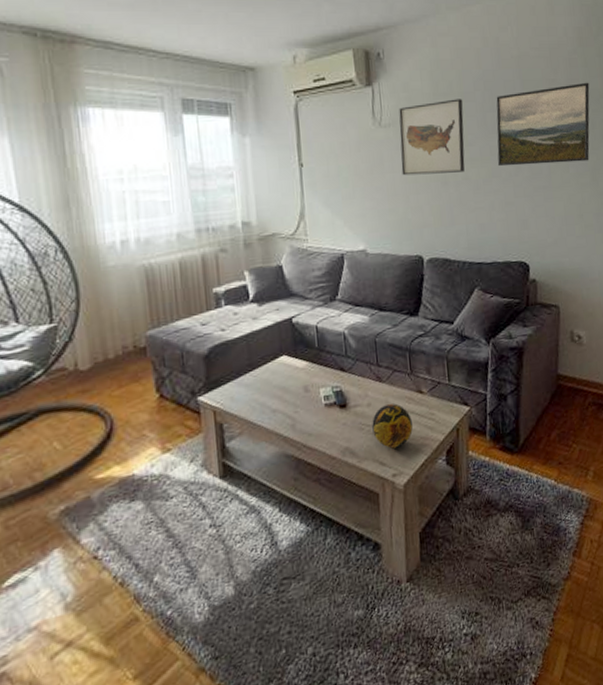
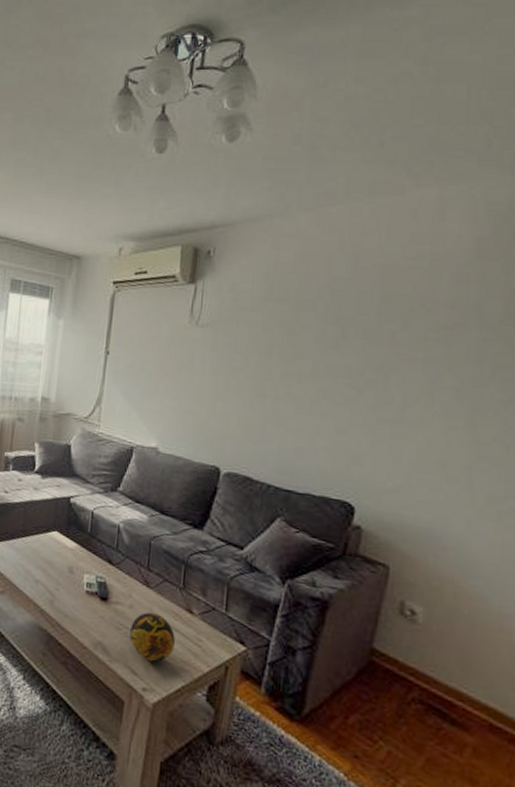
wall art: present [399,99,465,176] -> none [212,306,301,387]
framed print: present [496,82,590,167] -> none [332,303,484,400]

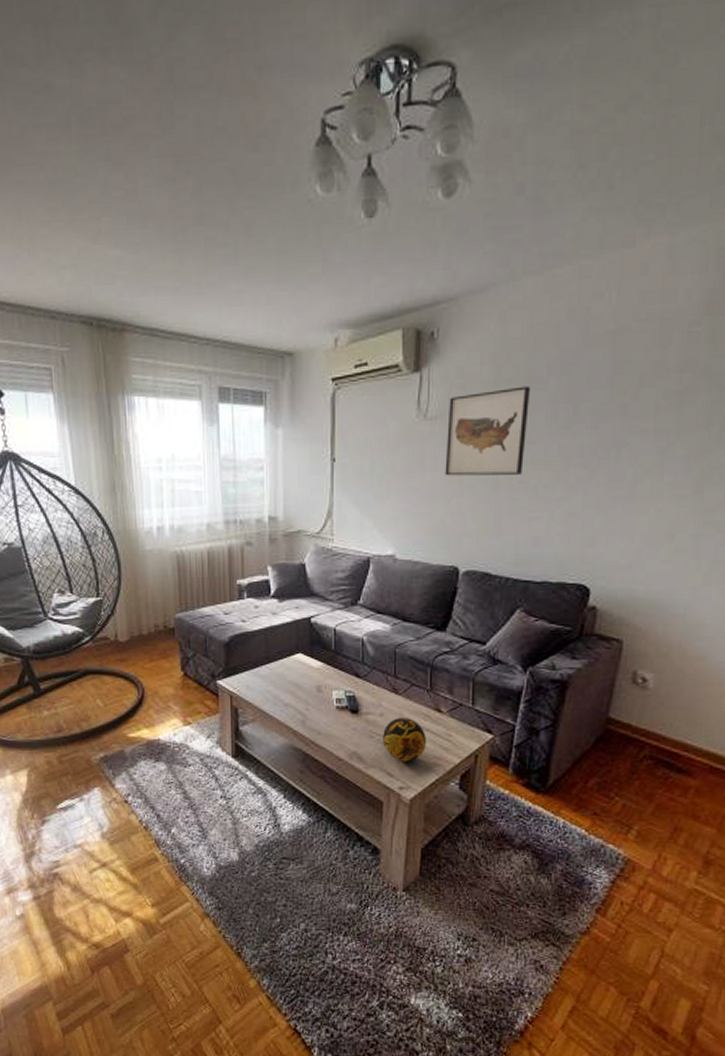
wall art: none [212,306,301,387] -> present [445,386,531,476]

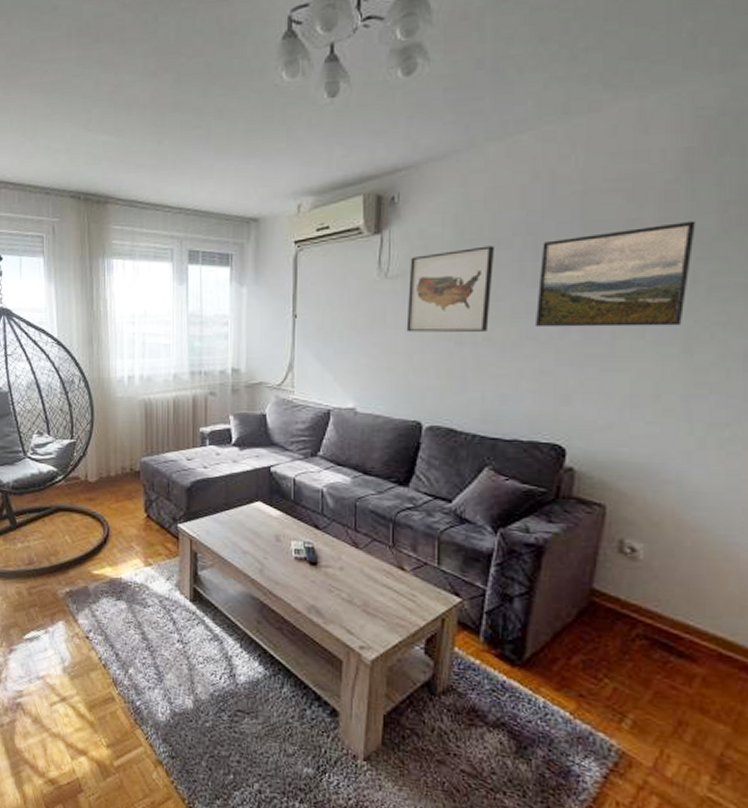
decorative orb: present [383,716,426,762] -> none [342,572,388,621]
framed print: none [565,363,713,470] -> present [534,220,696,328]

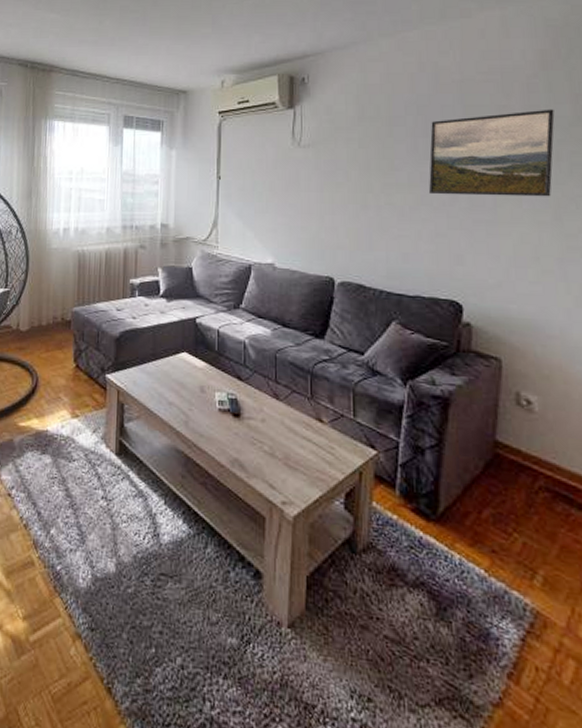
wall art: present [406,246,495,332] -> none [318,123,392,197]

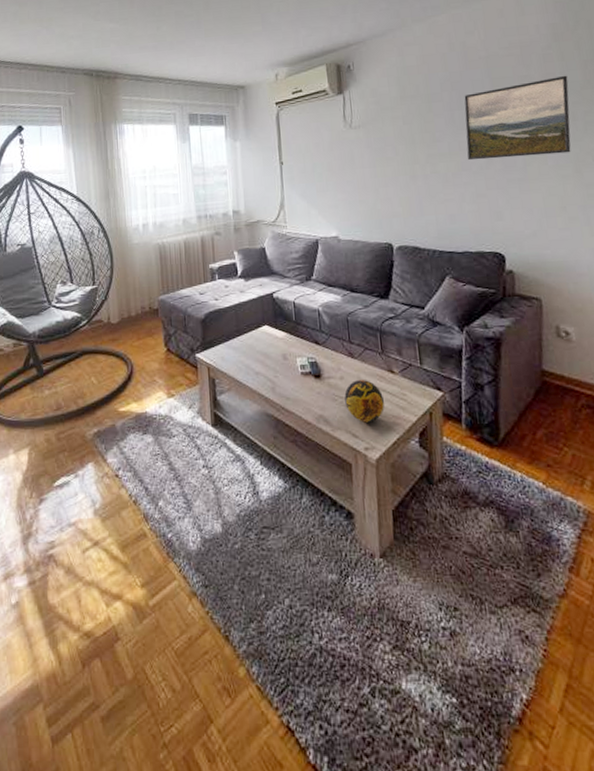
decorative orb: none [265,424,308,474] -> present [344,379,385,423]

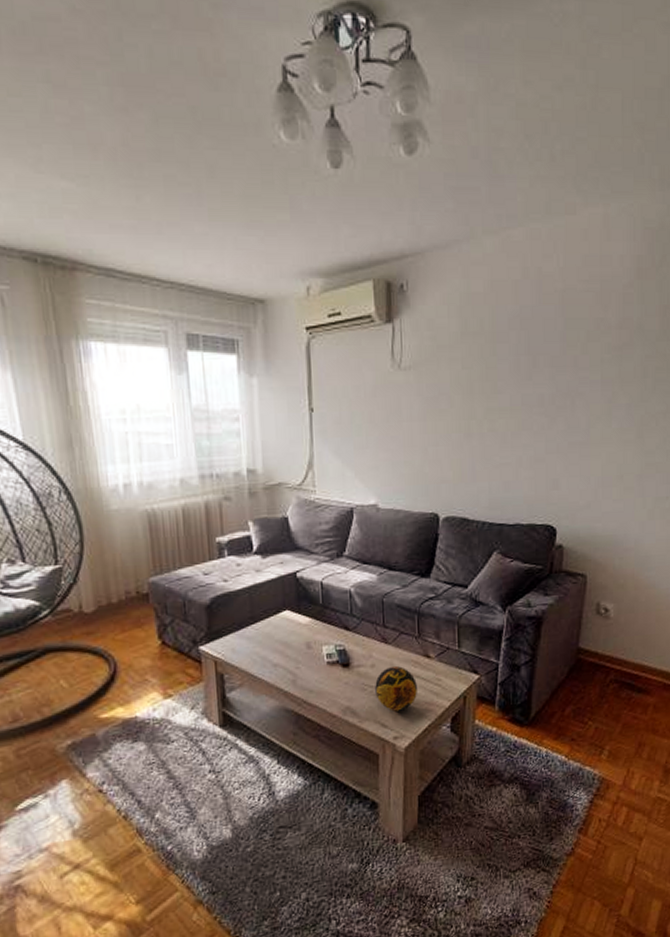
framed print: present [464,75,571,161] -> none [529,322,645,418]

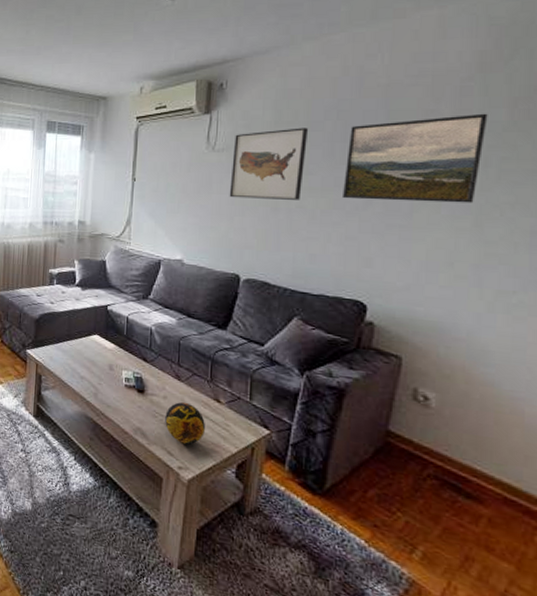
wall art: none [420,339,495,425] -> present [229,128,309,200]
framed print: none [529,322,645,418] -> present [341,113,488,203]

